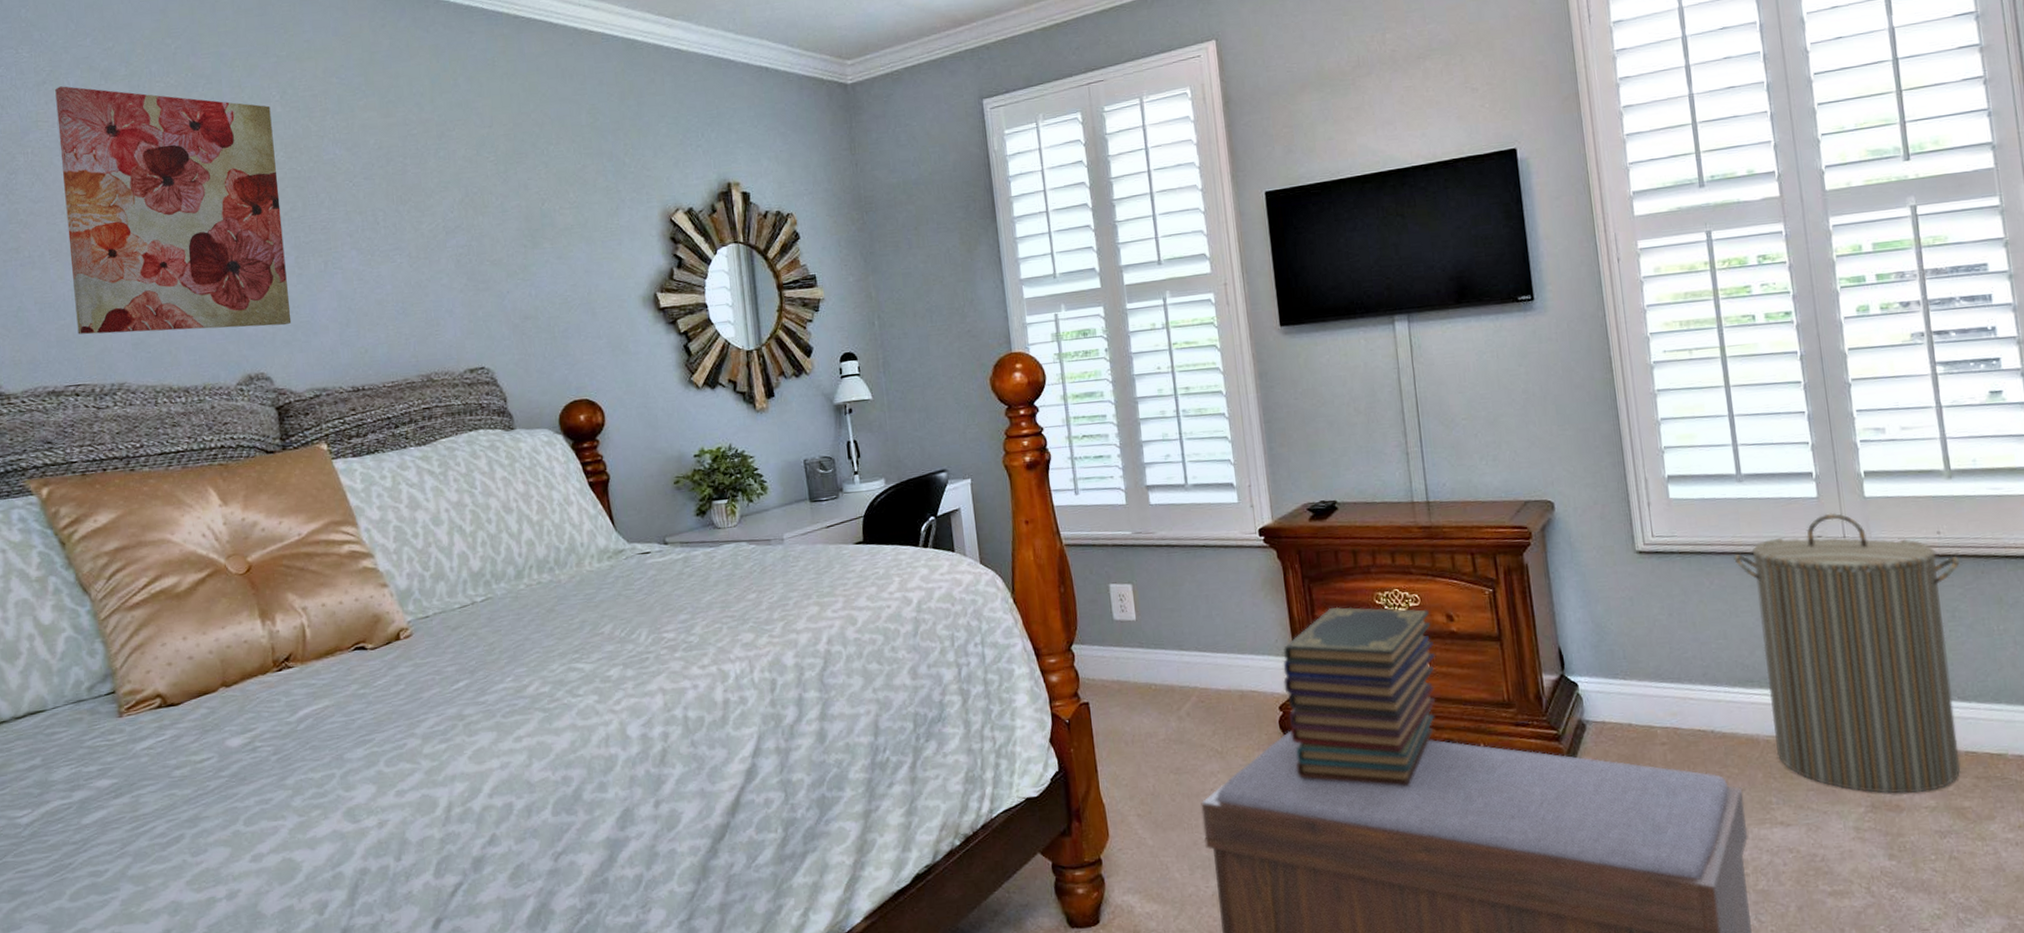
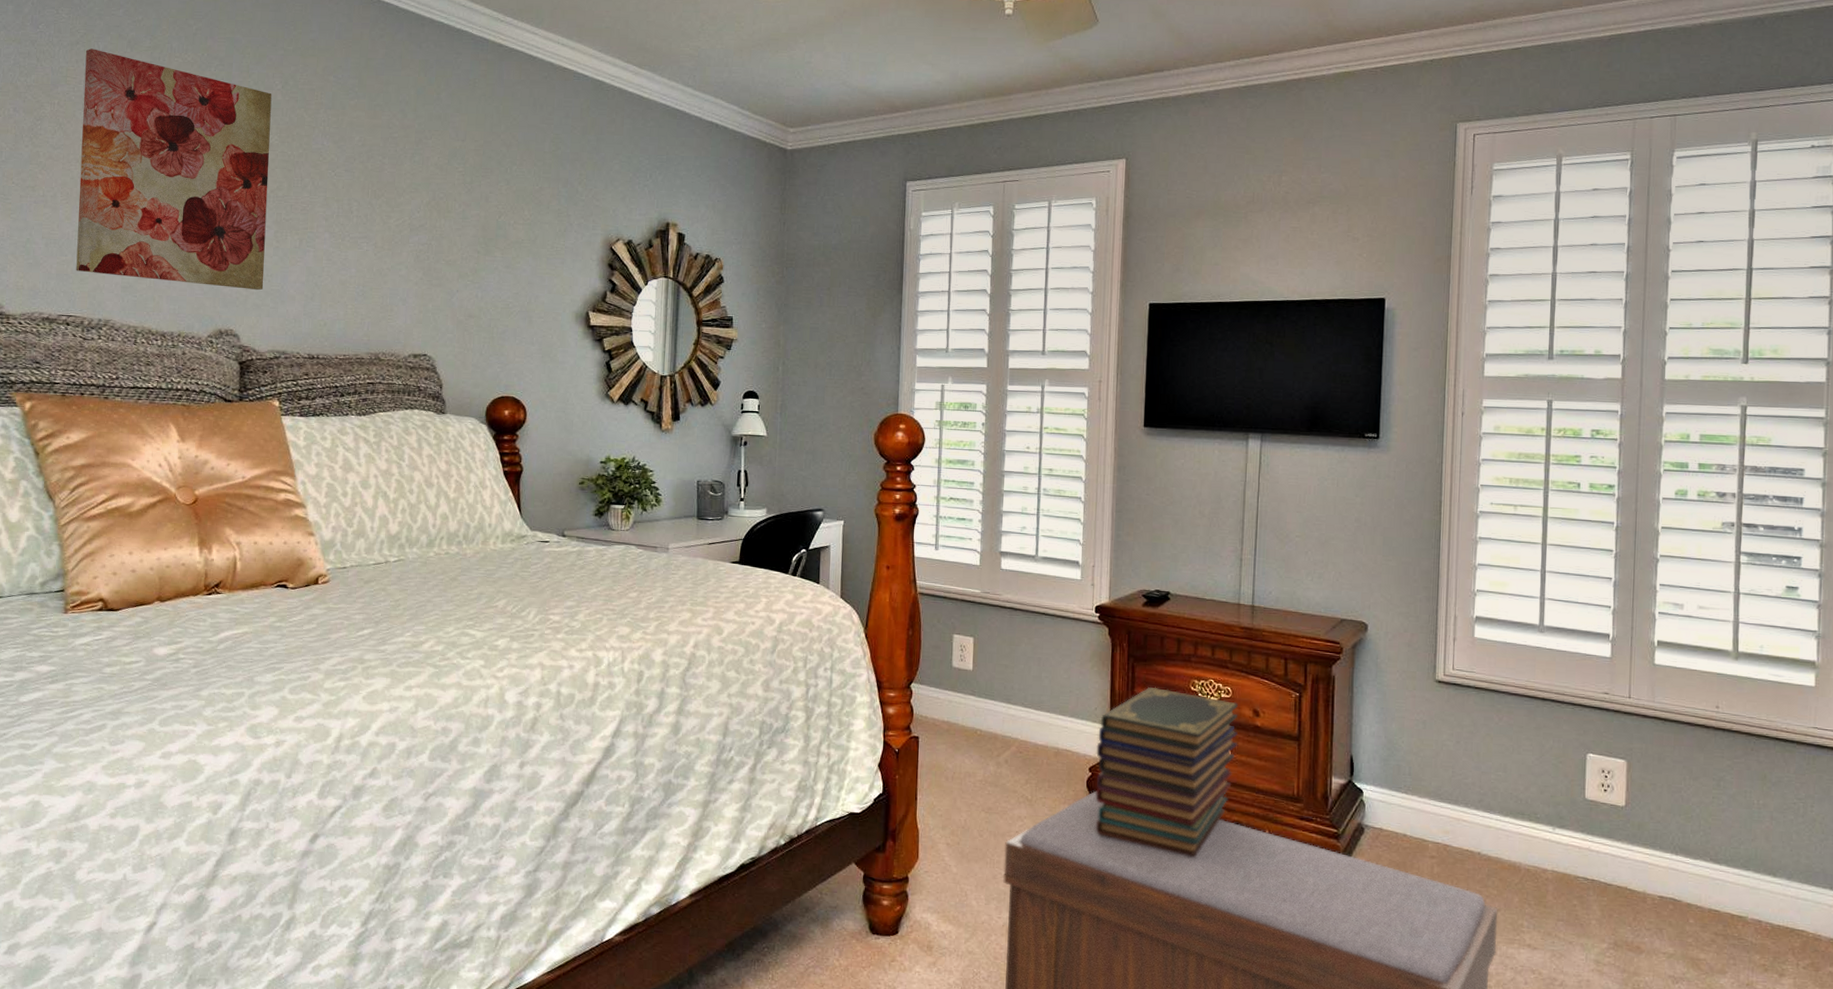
laundry hamper: present [1733,512,1961,794] -> none [1524,673,1734,939]

